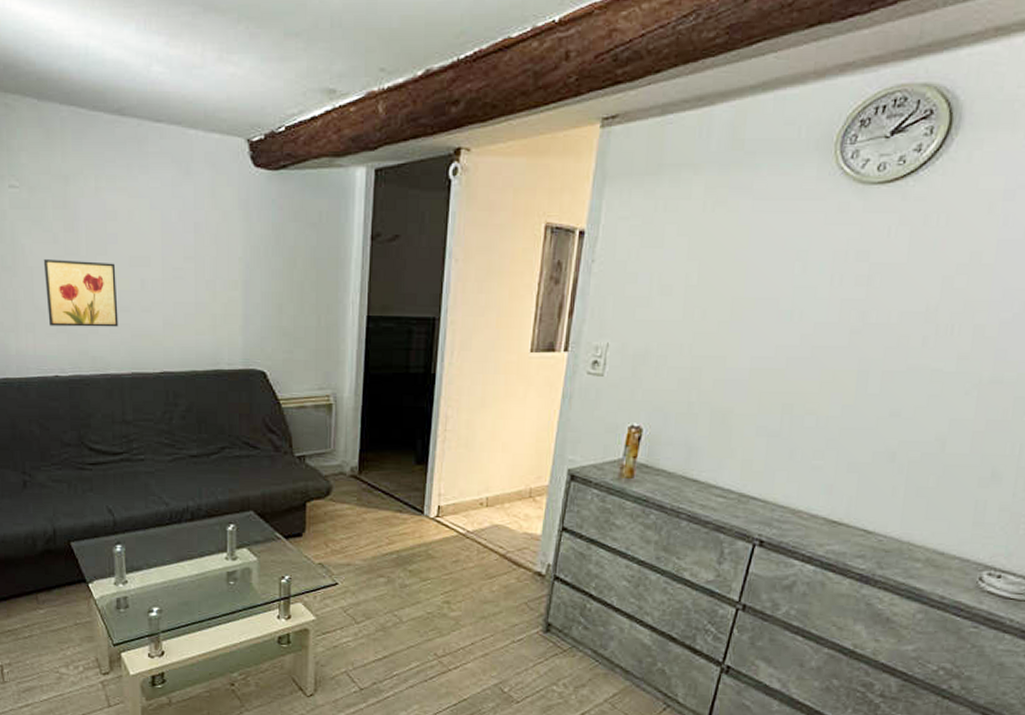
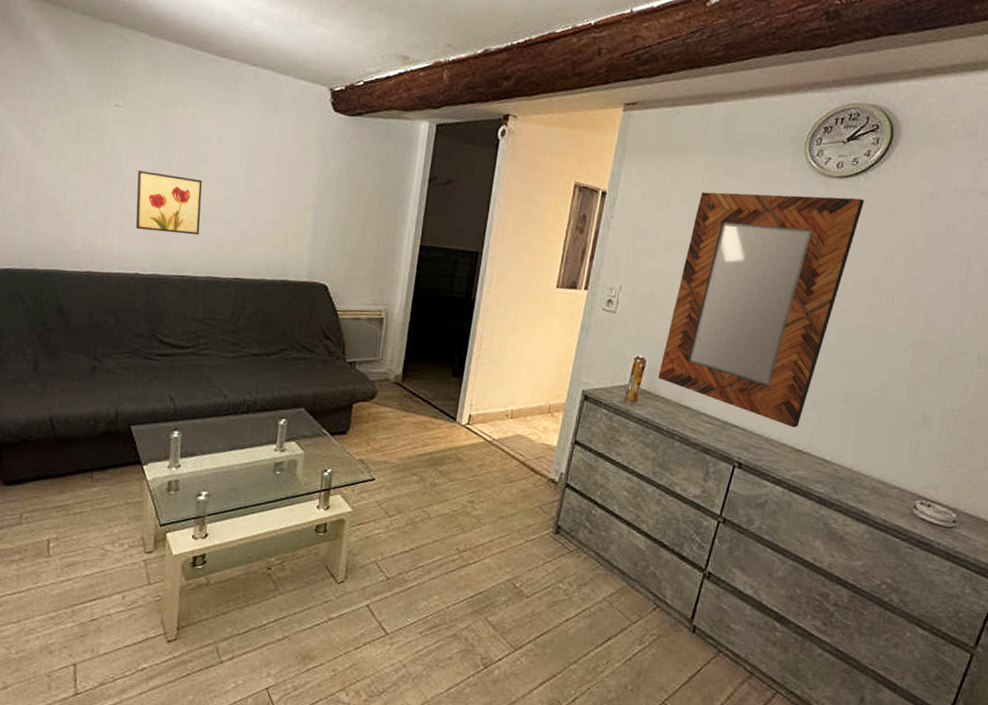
home mirror: none [658,207,914,495] -> present [658,192,864,428]

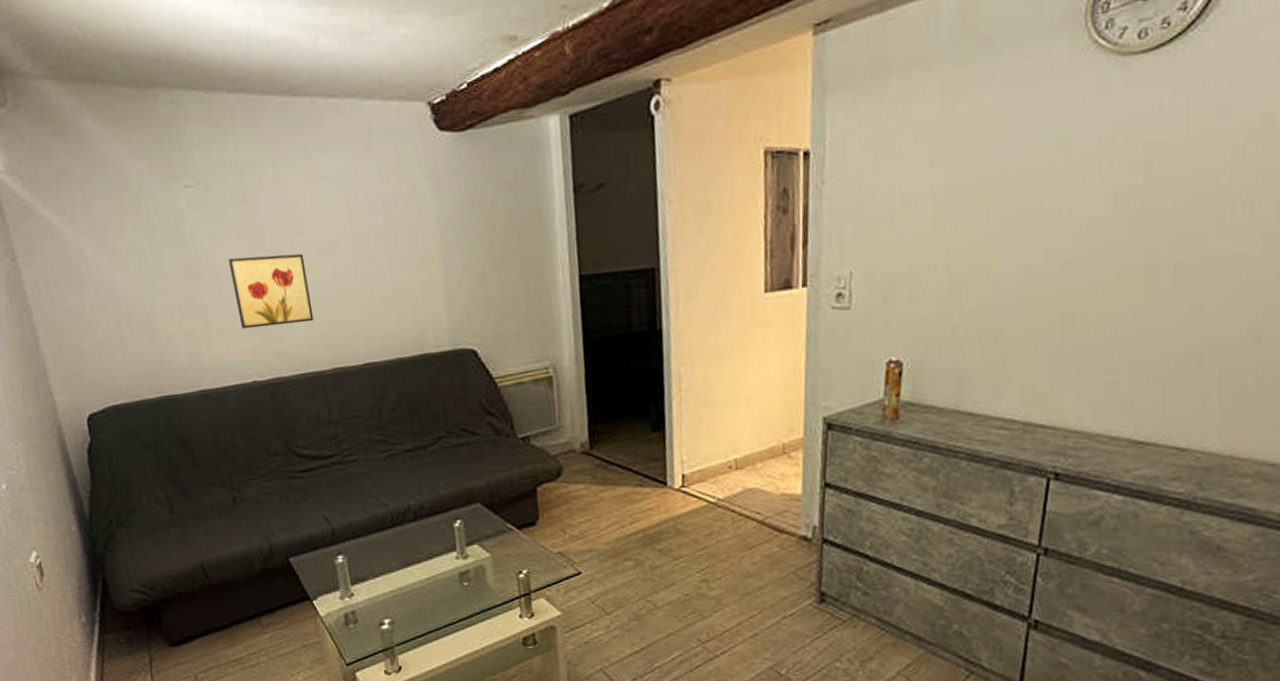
home mirror: present [658,192,864,428] -> none [922,74,1188,413]

